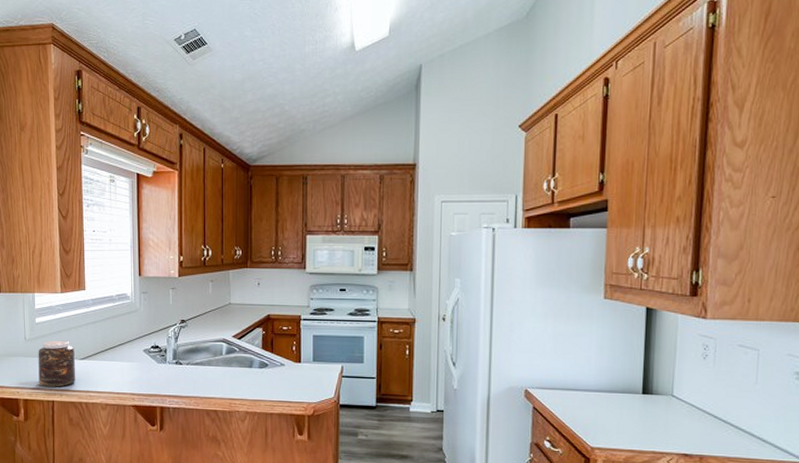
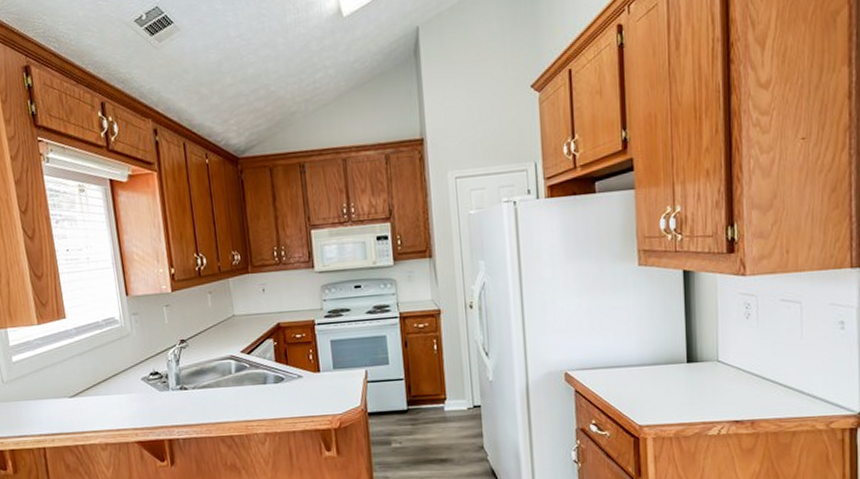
jar: present [38,340,75,387] -> none [19,377,67,433]

